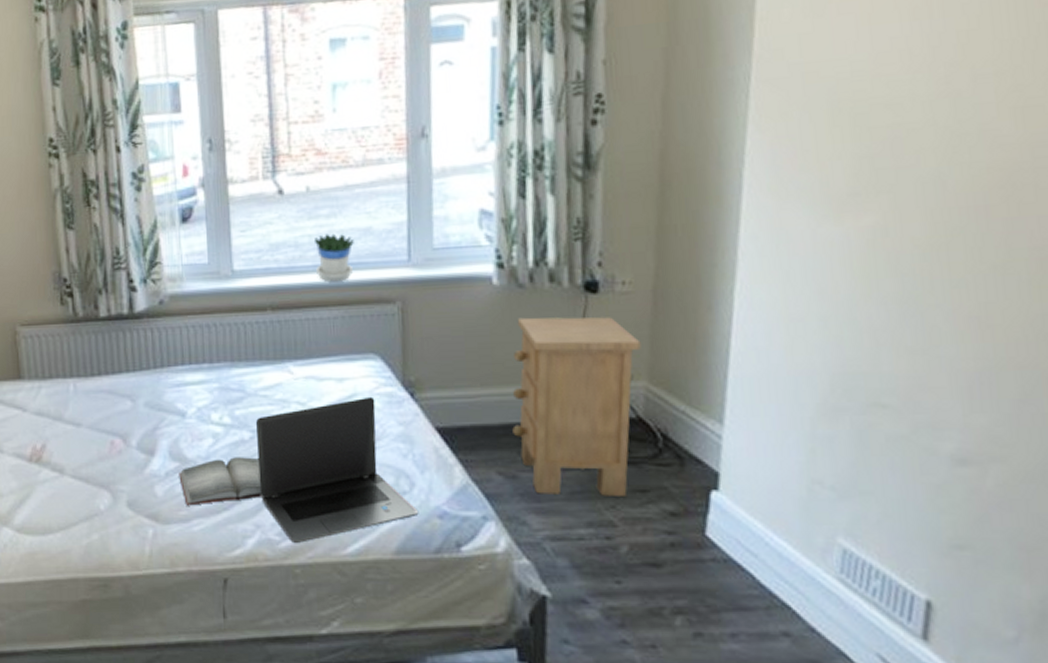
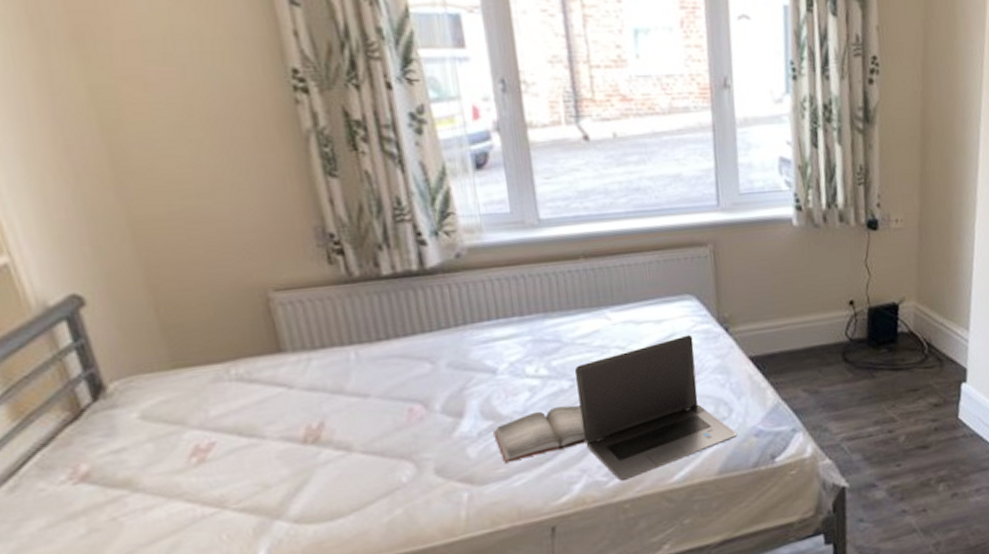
flowerpot: present [315,233,354,282] -> none [625,180,665,228]
nightstand: present [512,317,641,496] -> none [812,250,911,404]

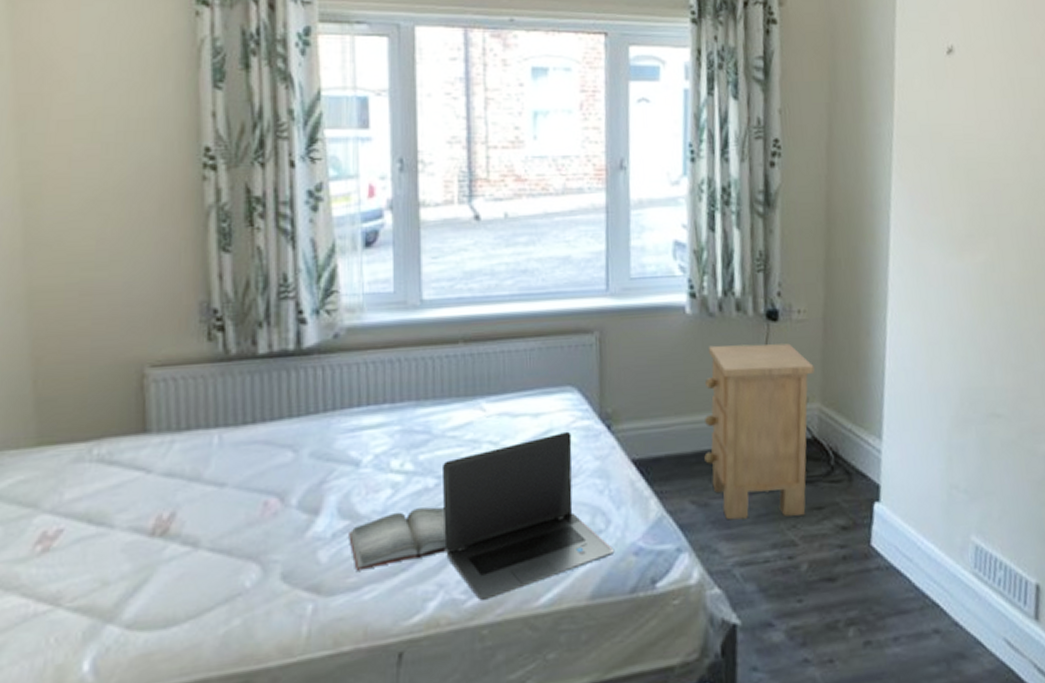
nightstand: none [812,250,911,404] -> present [704,343,815,520]

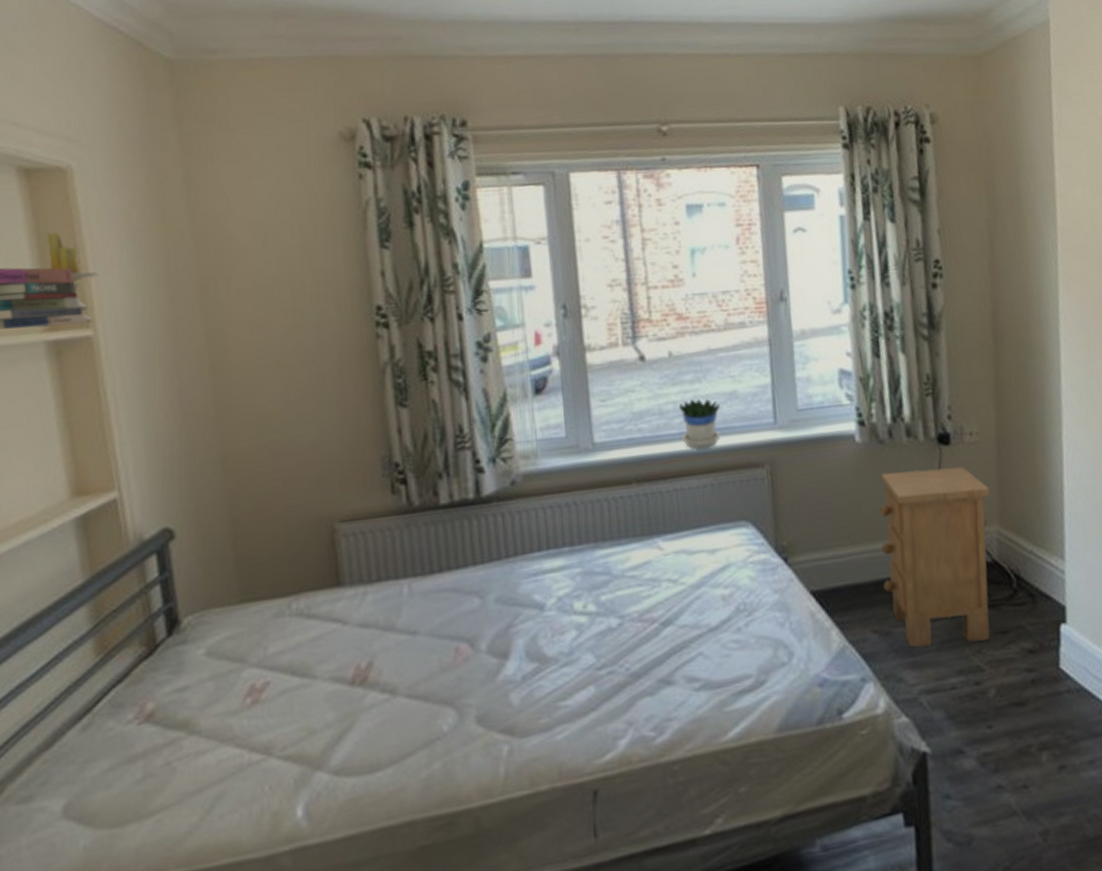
hardback book: present [349,507,446,571] -> none [538,646,633,712]
laptop computer: present [441,431,615,601] -> none [623,566,799,738]
flowerpot: none [512,262,553,312] -> present [679,399,720,450]

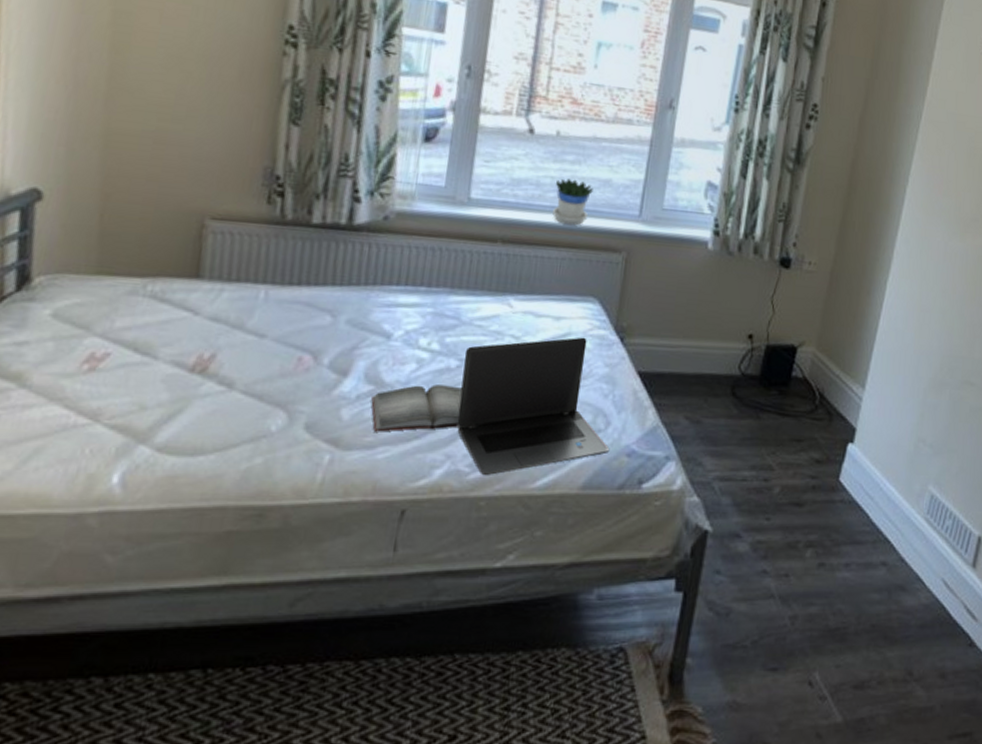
hardback book: none [538,646,633,712] -> present [371,384,463,432]
laptop computer: none [623,566,799,738] -> present [456,337,610,476]
nightstand: present [878,466,991,648] -> none [703,281,815,444]

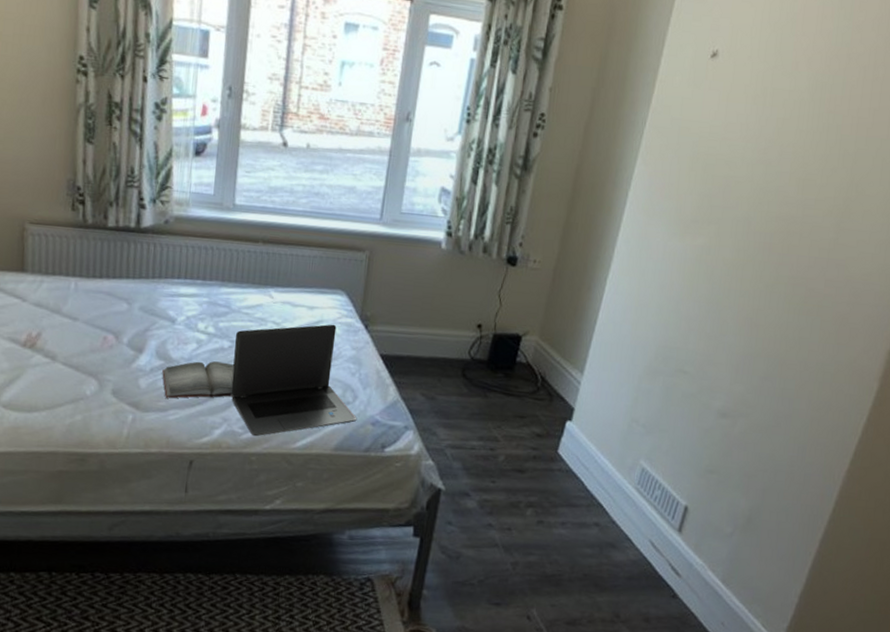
flowerpot: present [553,178,593,226] -> none [305,186,340,228]

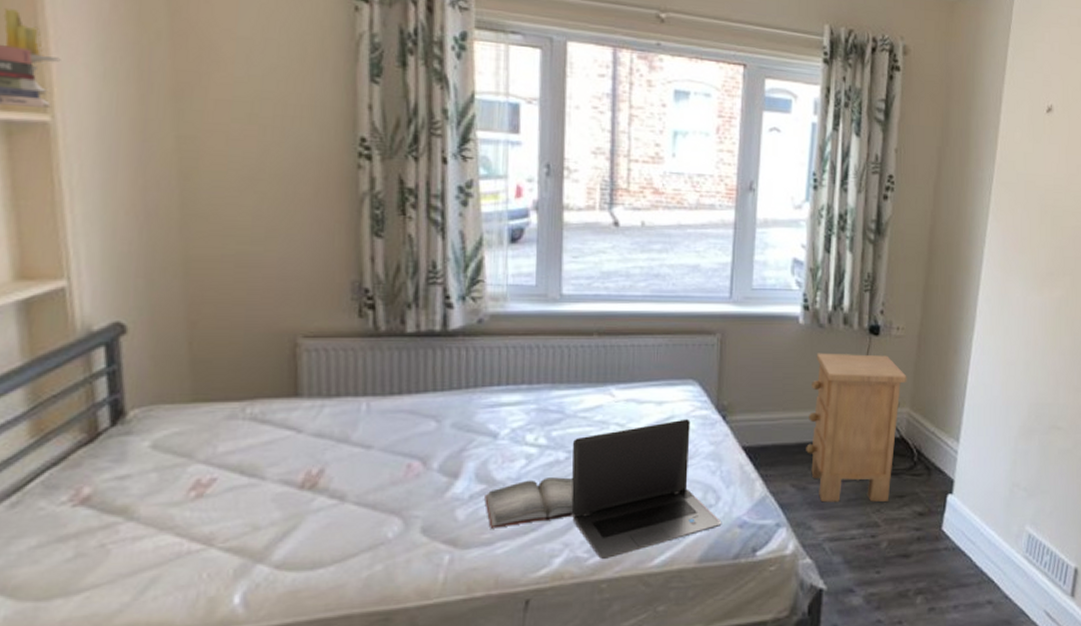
nightstand: none [437,277,539,420] -> present [806,353,907,503]

